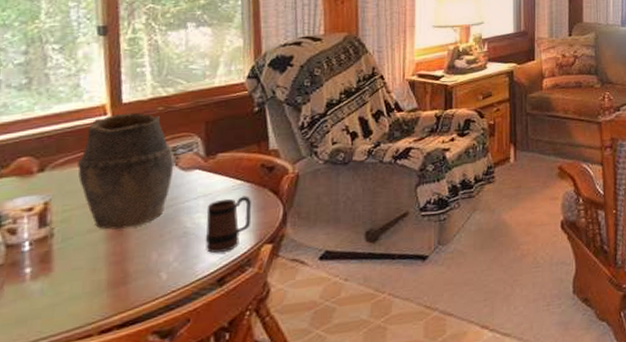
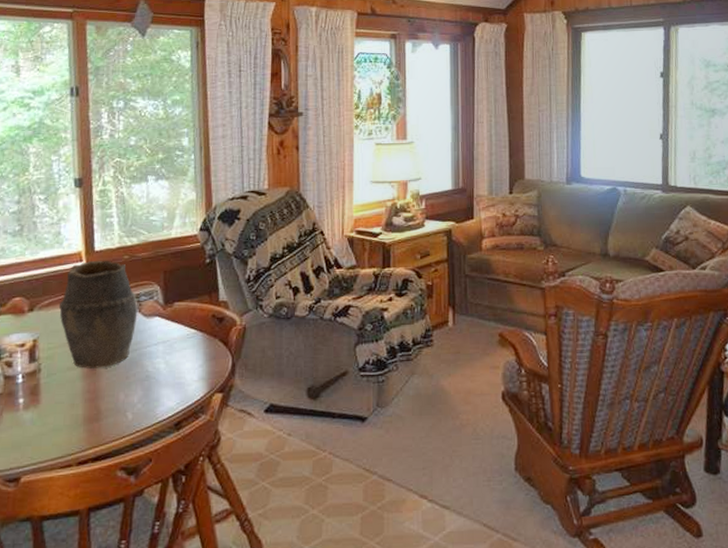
mug: present [205,196,252,254] -> none [164,344,204,399]

